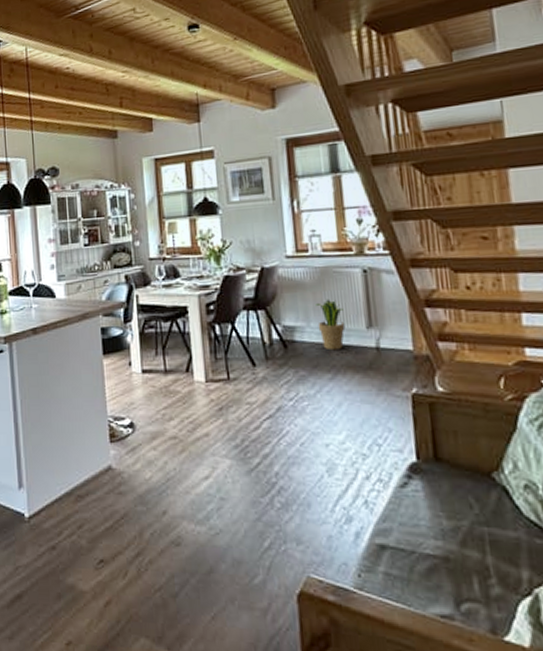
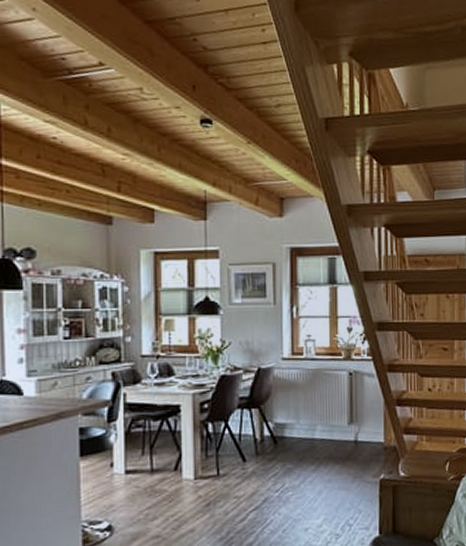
potted plant: present [316,299,346,351] -> none [306,398,330,445]

